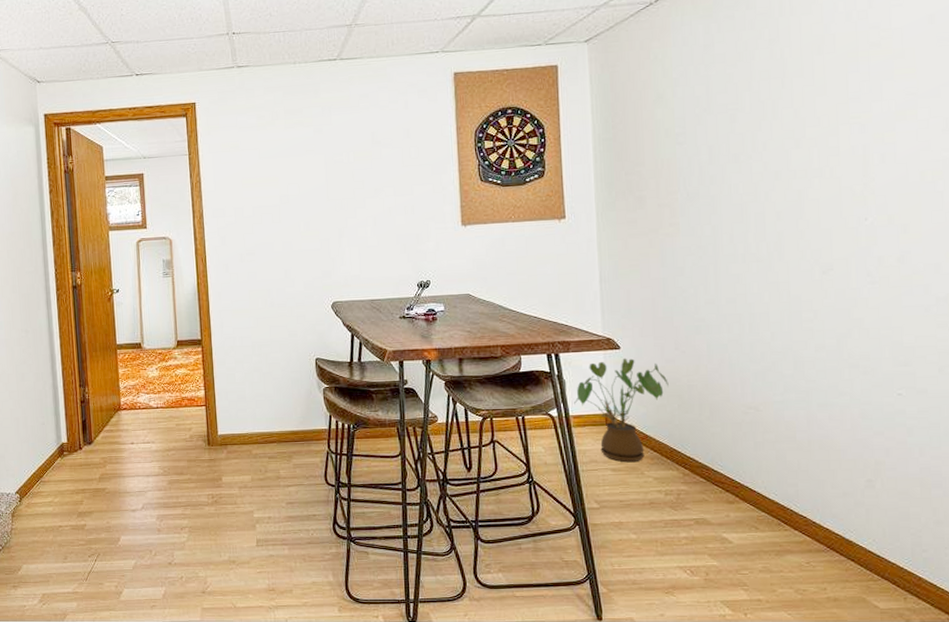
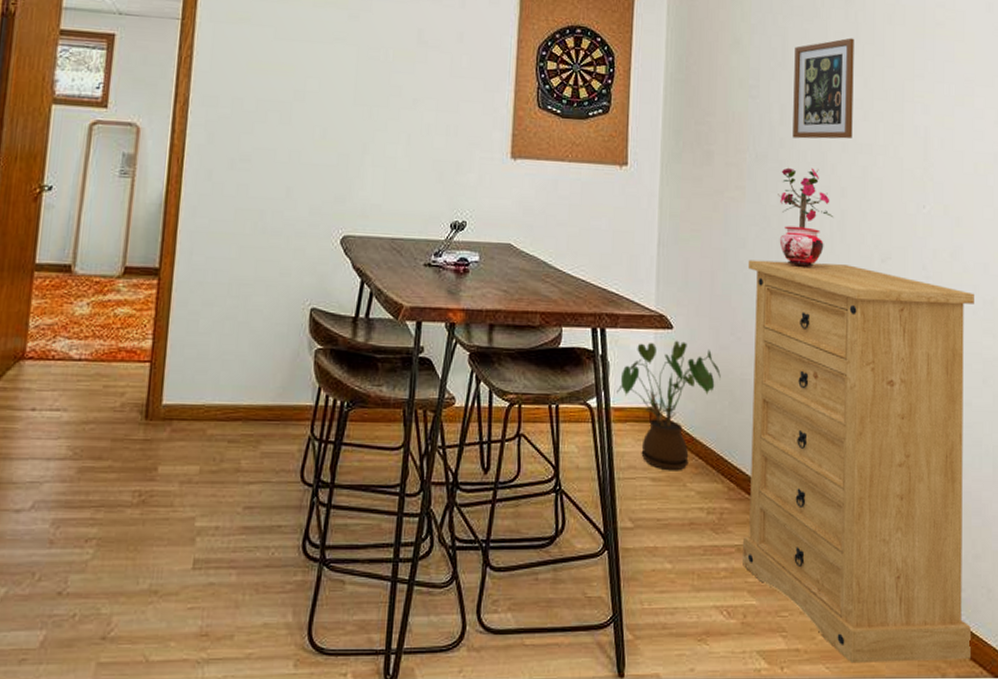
dresser: none [686,279,936,611] -> present [743,259,974,664]
potted plant: none [712,198,770,286] -> present [778,167,834,267]
picture frame: none [719,74,785,174] -> present [792,38,854,139]

